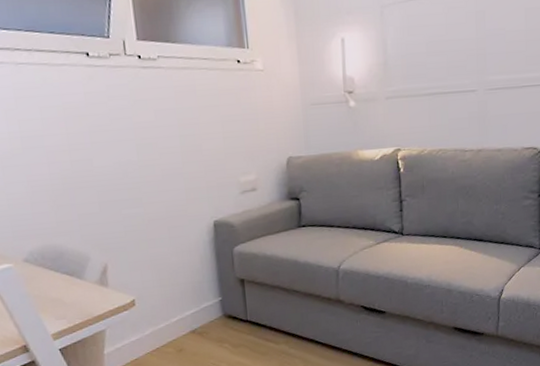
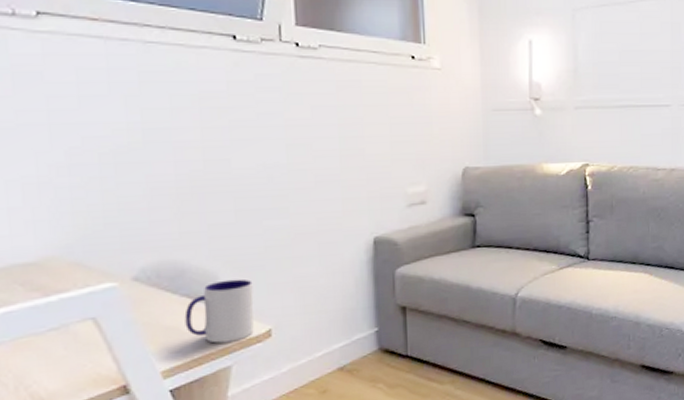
mug: none [65,258,121,312] -> present [184,279,254,343]

